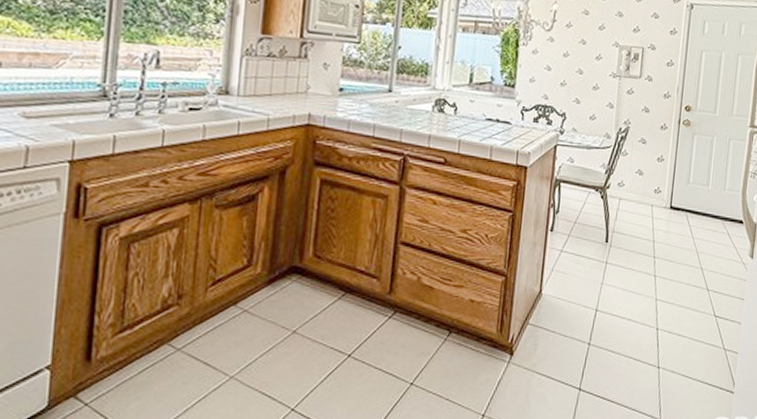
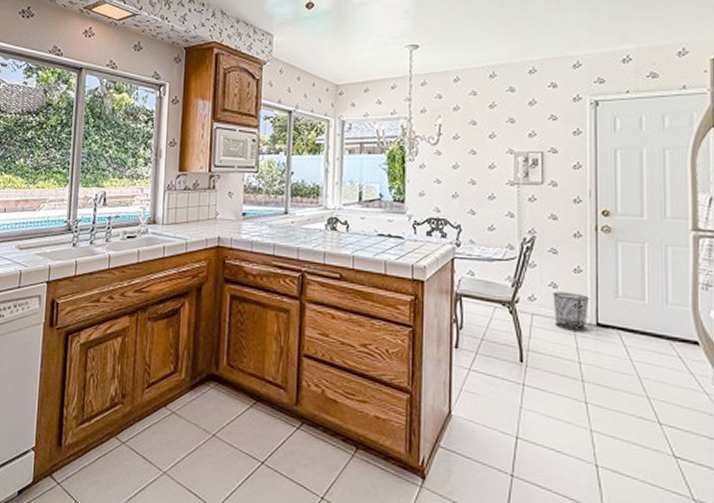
waste bin: none [637,178,667,214] -> present [553,291,590,331]

